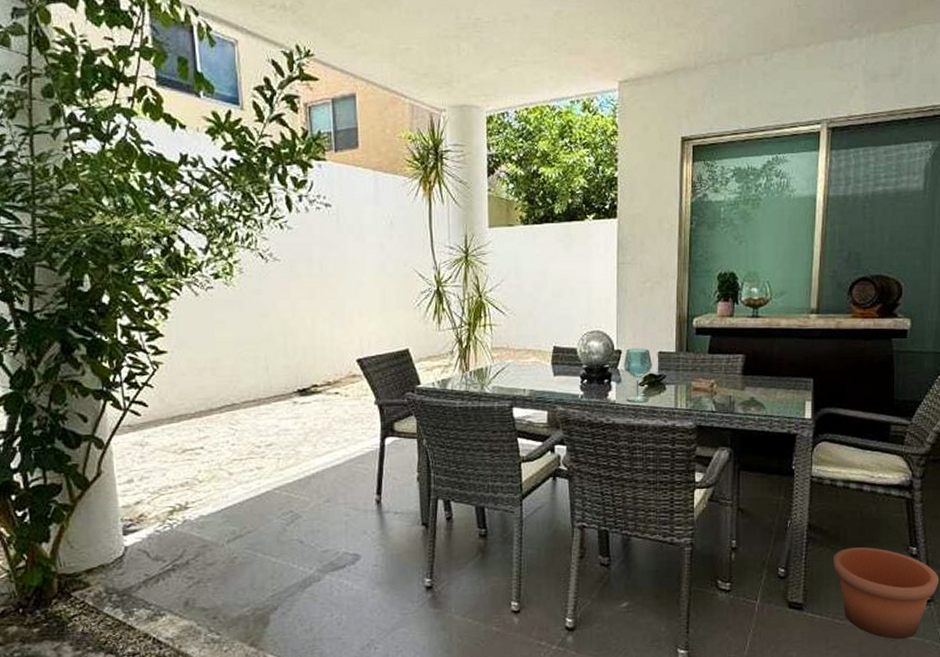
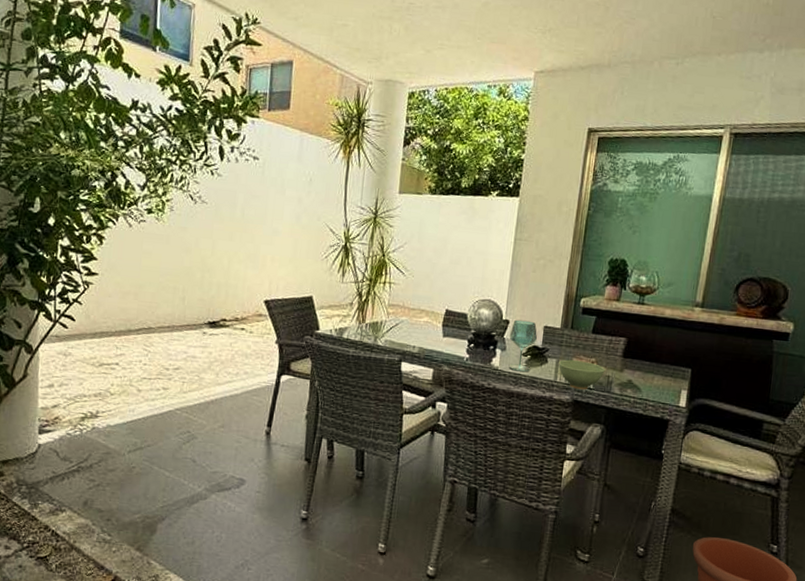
bowl: none [677,384,726,414] -> present [558,359,605,390]

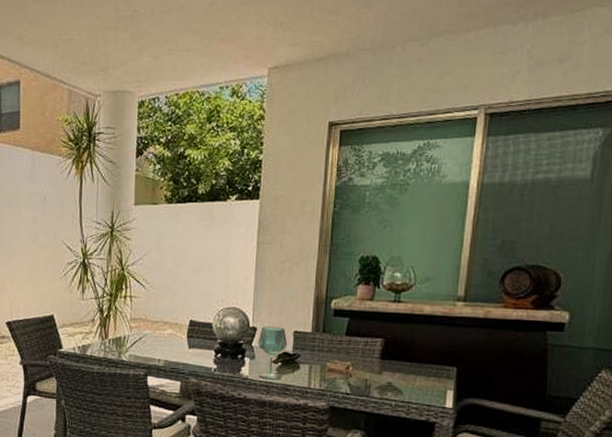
bowl: present [558,359,605,390] -> none [311,365,362,396]

